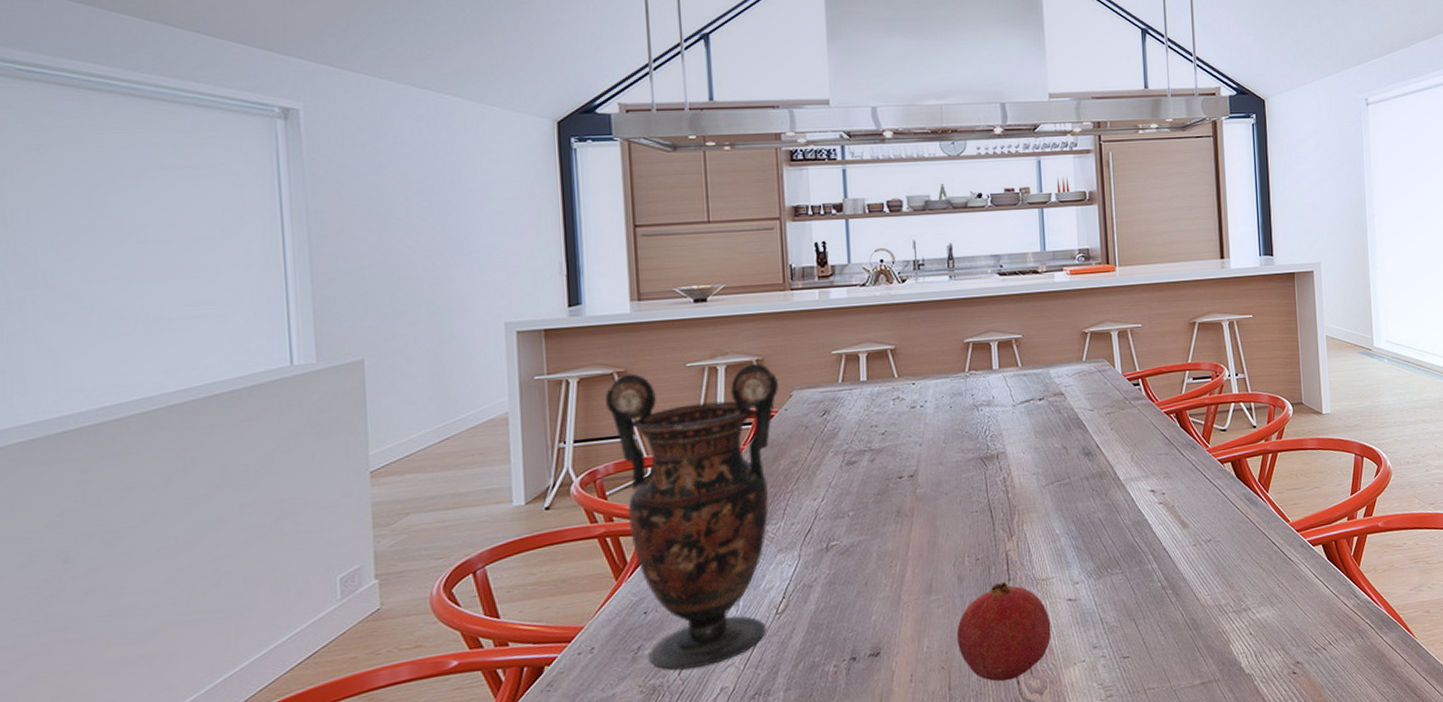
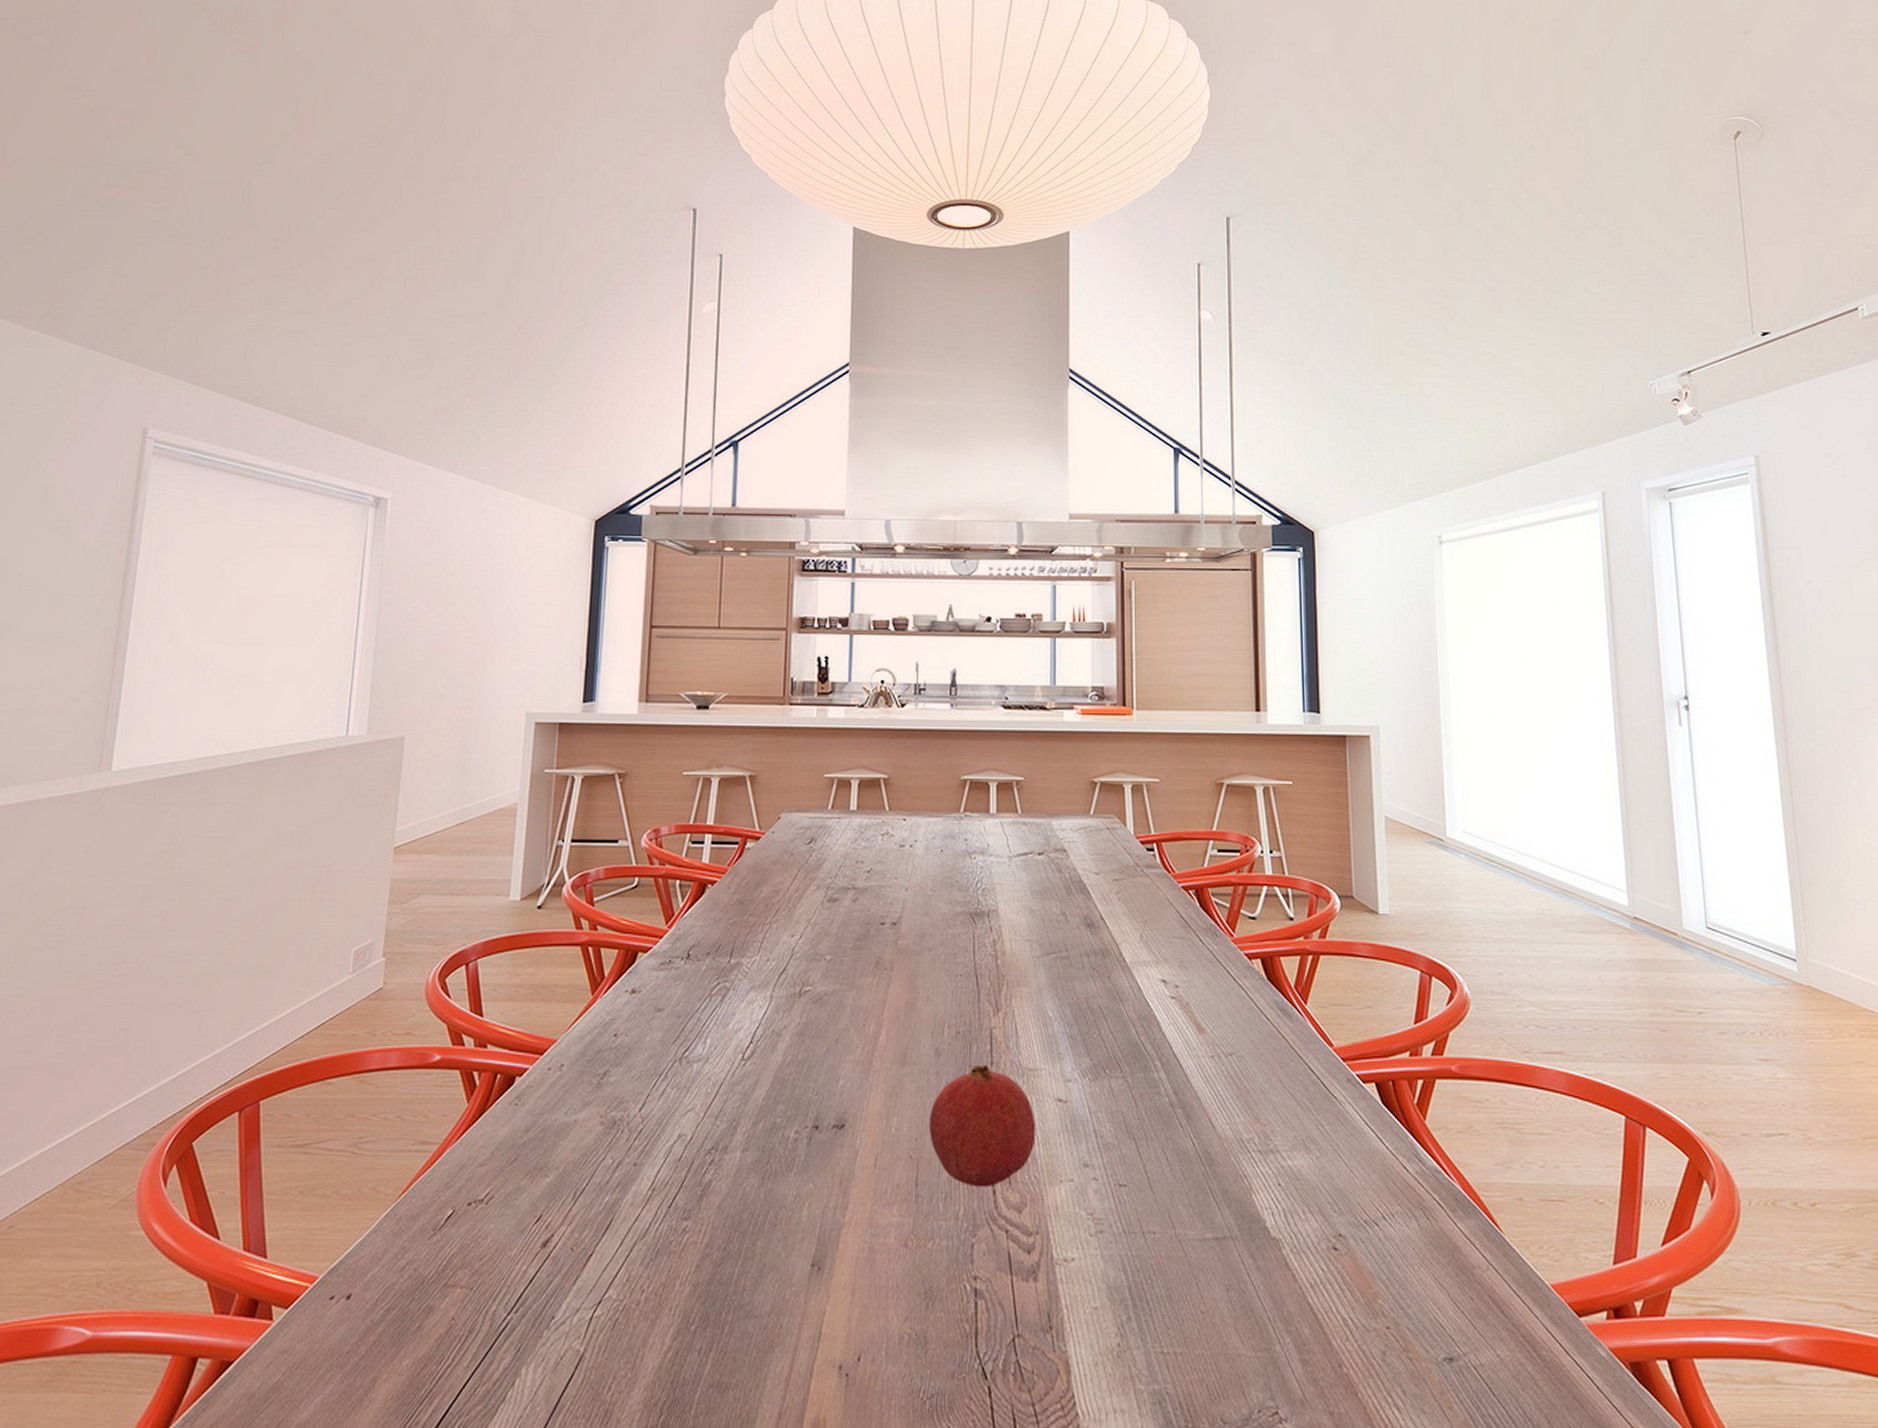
vase: present [606,363,780,670] -> none [605,776,769,1106]

